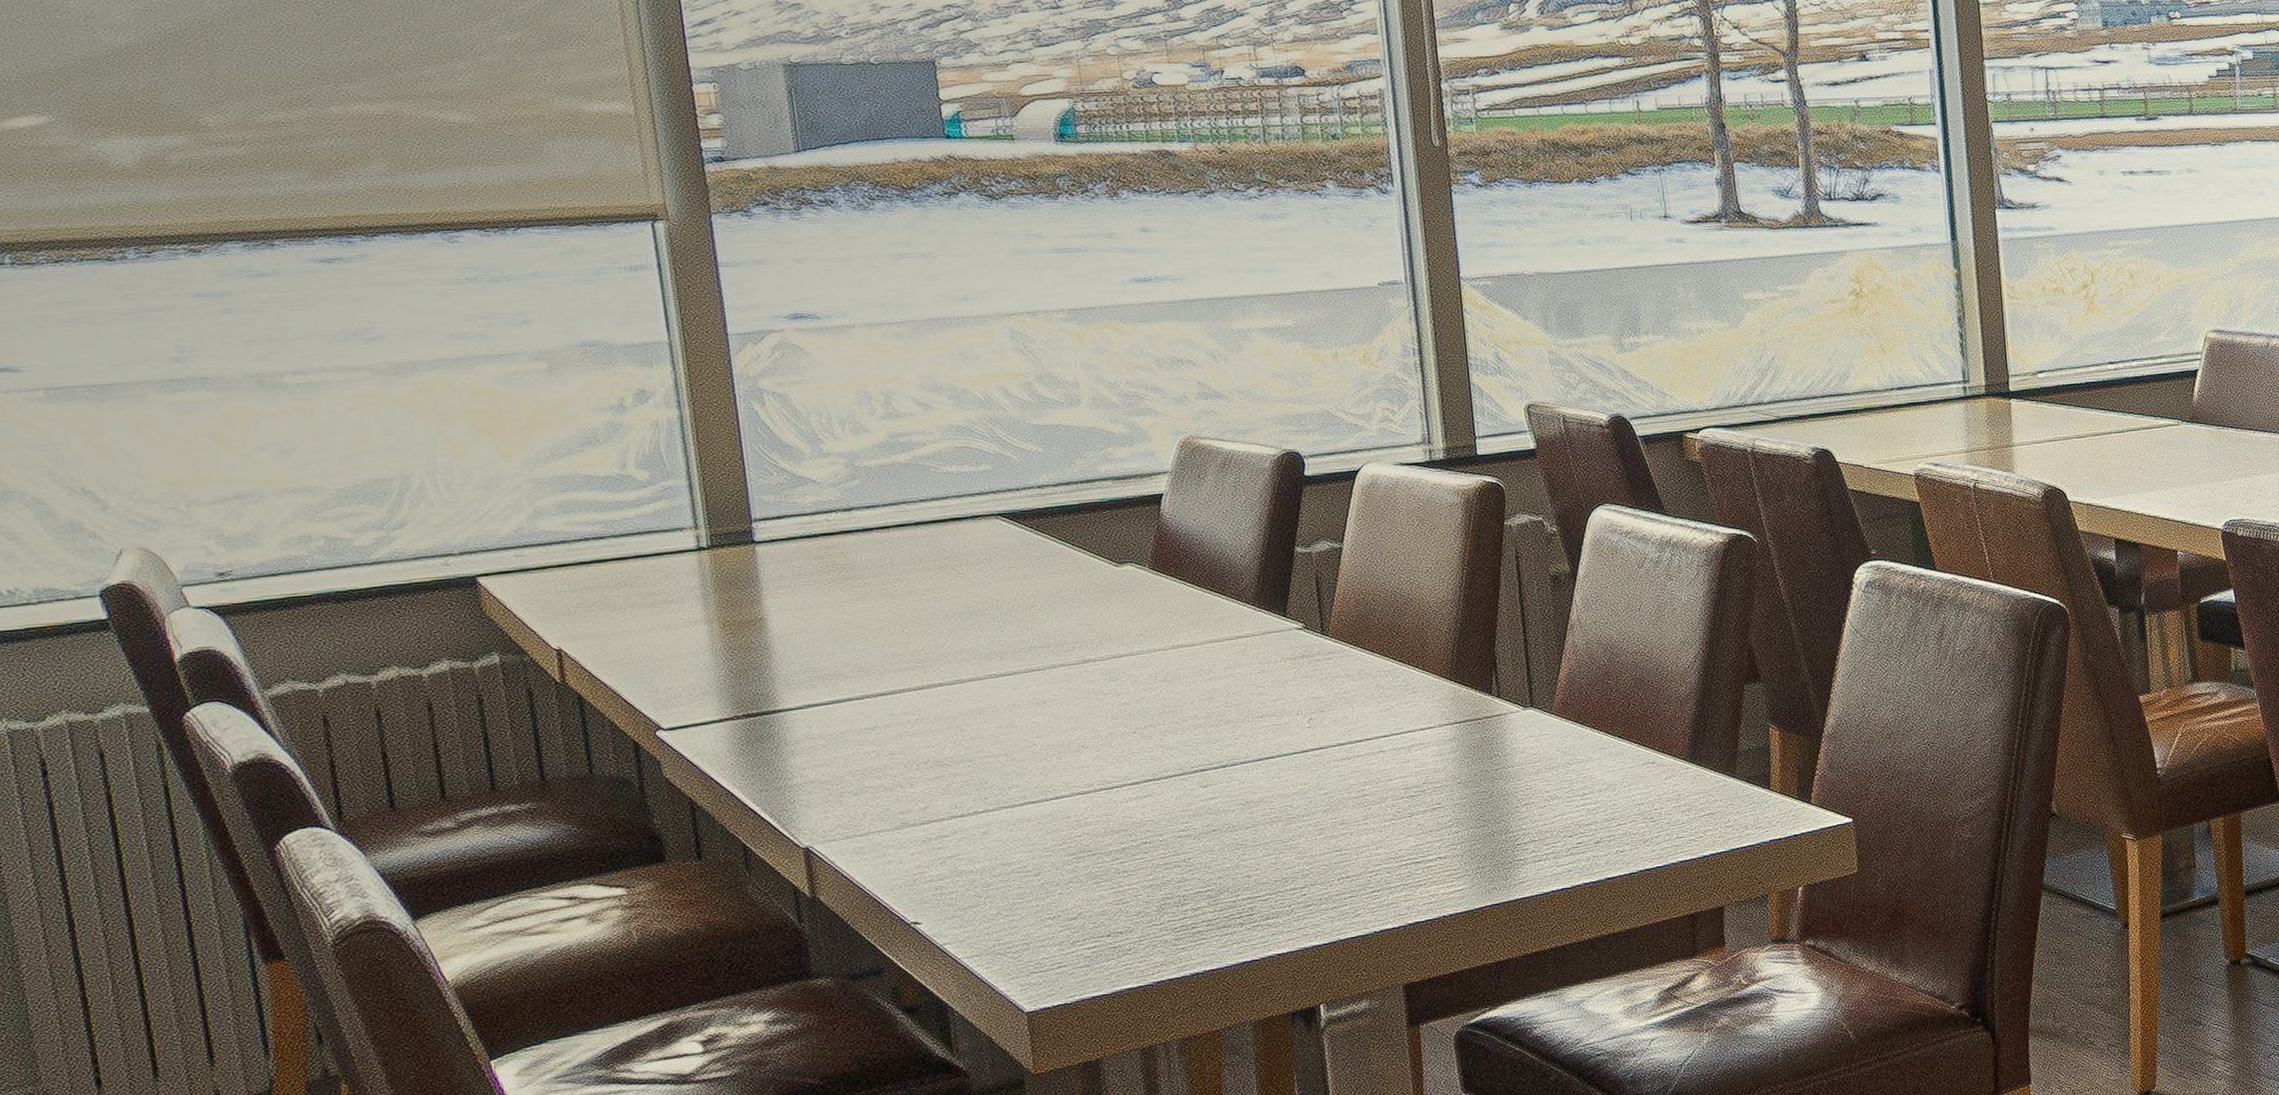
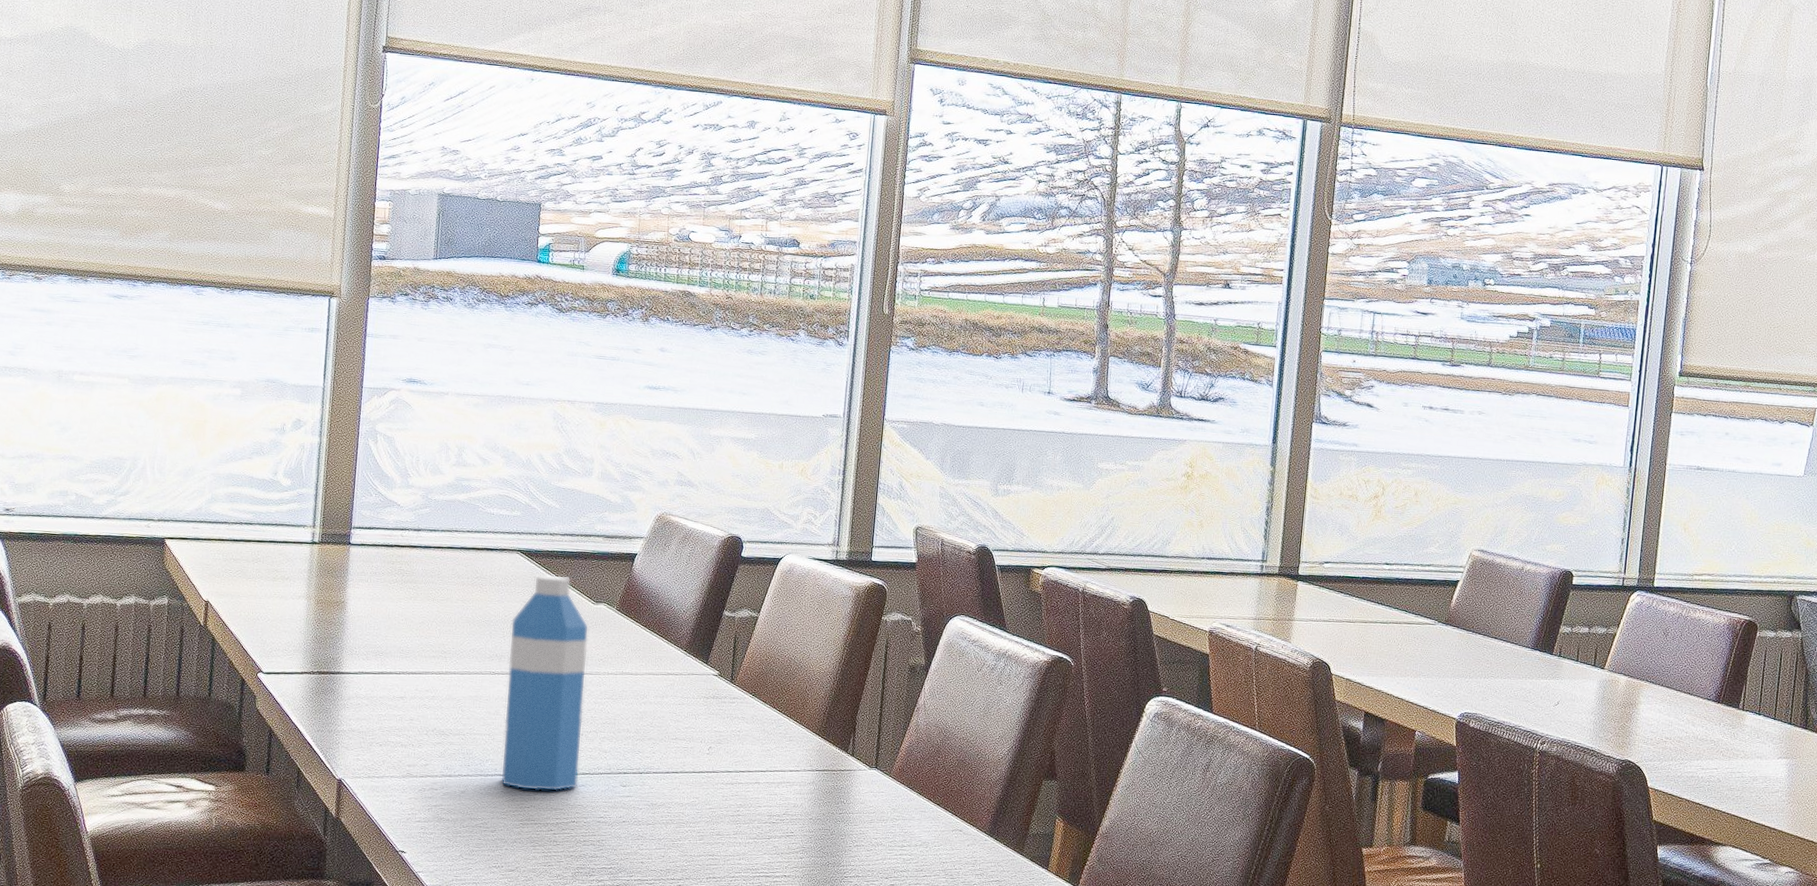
water bottle: none [1006,537,1142,815] -> present [501,574,589,791]

